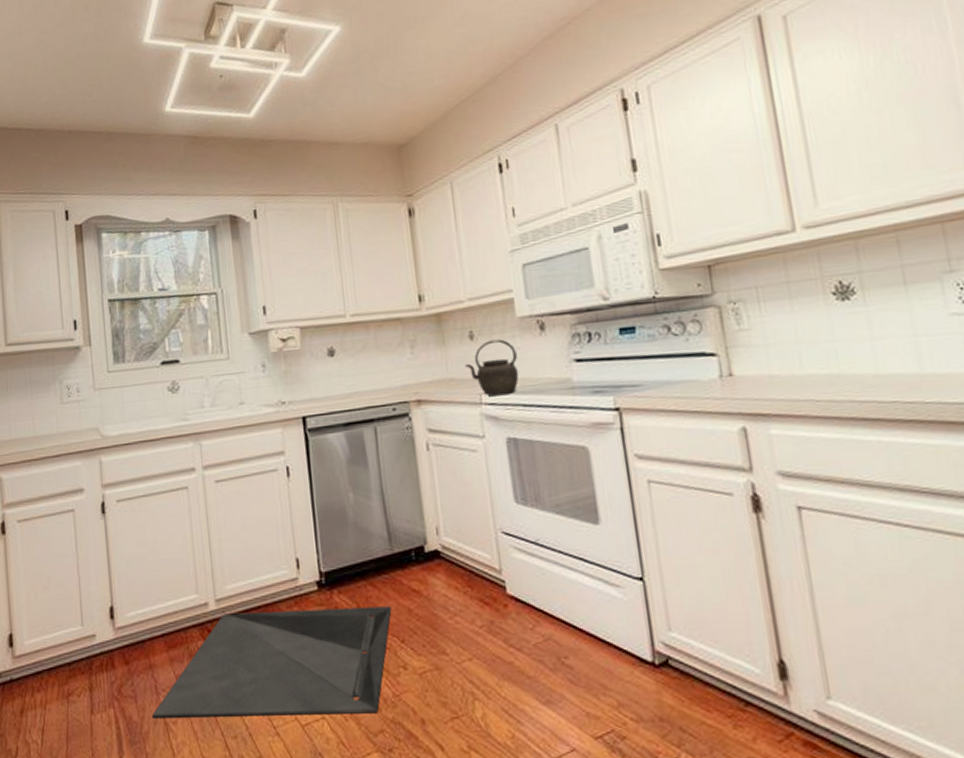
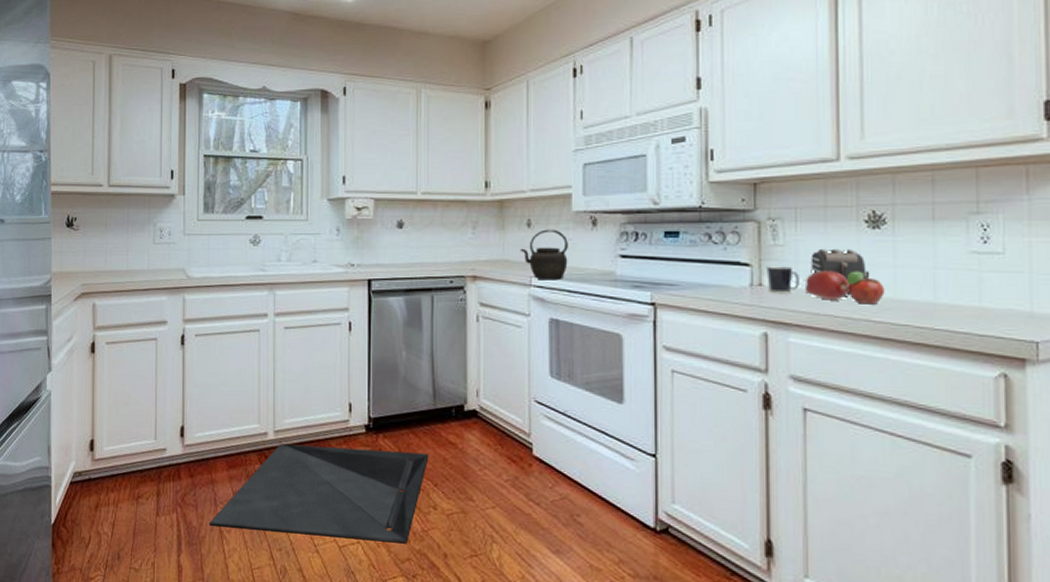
mug: none [734,351,773,384] -> present [766,266,799,295]
fruit: none [779,351,828,384] -> present [806,270,849,300]
toaster: none [781,326,844,377] -> present [811,250,867,296]
fruit: none [822,347,866,384] -> present [847,271,885,305]

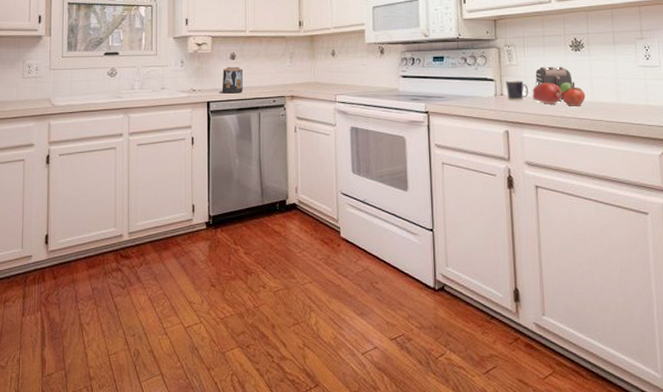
door mat: present [210,443,429,544] -> none [71,242,259,320]
canister: none [382,237,412,271] -> present [218,66,243,94]
kettle: present [520,229,568,279] -> none [327,57,363,96]

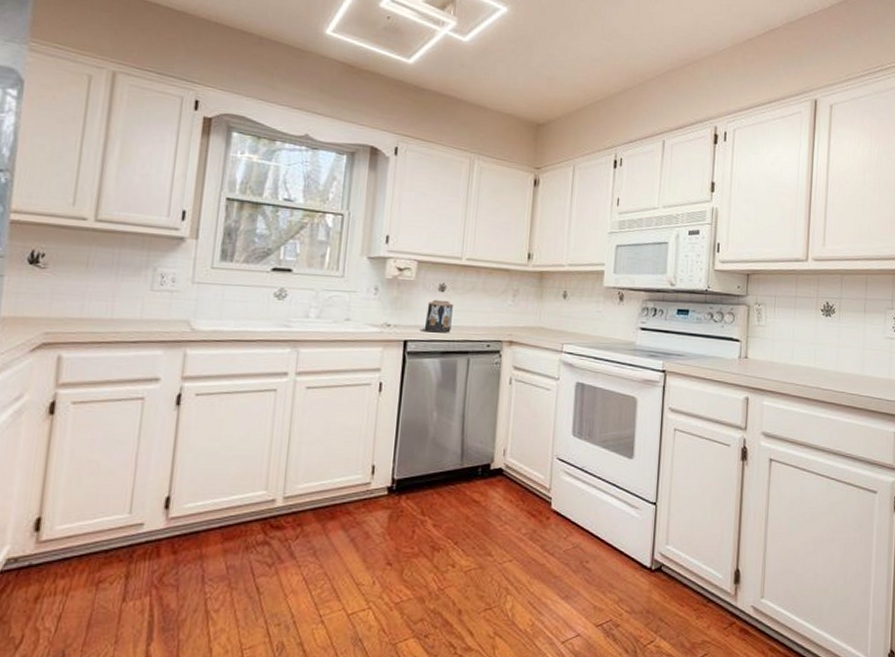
mug: present [505,80,528,101] -> none [751,342,774,366]
fruit: present [533,82,562,104] -> none [778,347,808,372]
toaster: present [535,67,573,101] -> none [782,331,820,368]
fruit: present [560,82,586,106] -> none [806,348,831,376]

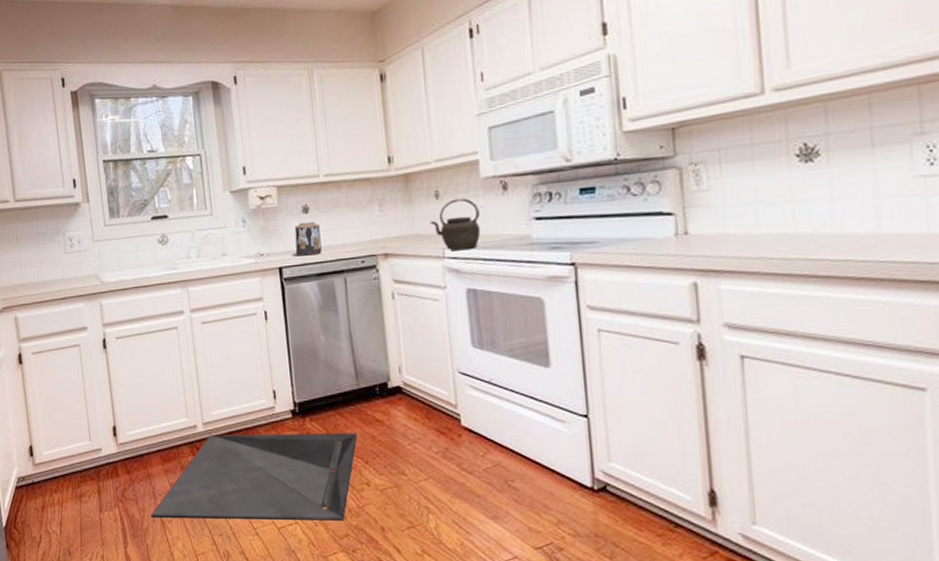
door mat: none [193,510,452,606] -> present [151,433,357,521]
kettle: none [555,301,598,347] -> present [430,198,481,250]

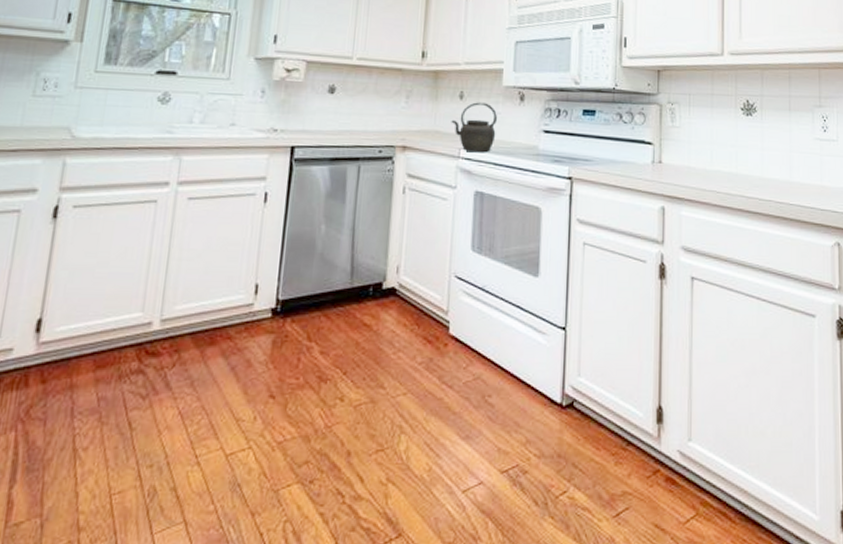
door mat: present [151,433,357,521] -> none [60,335,341,444]
canister: present [291,221,322,257] -> none [308,102,343,138]

